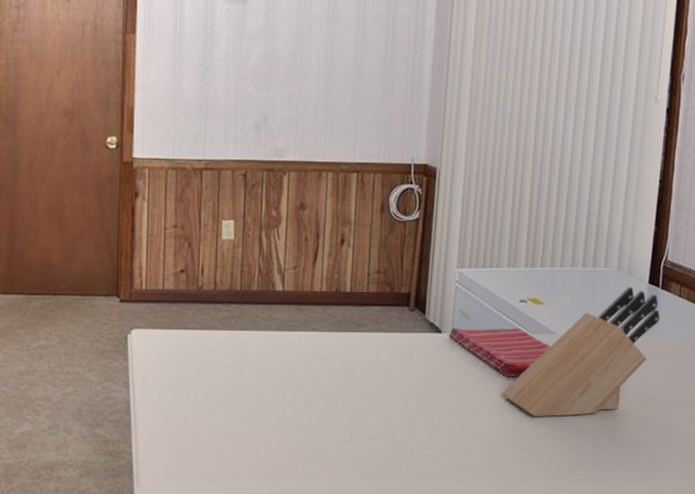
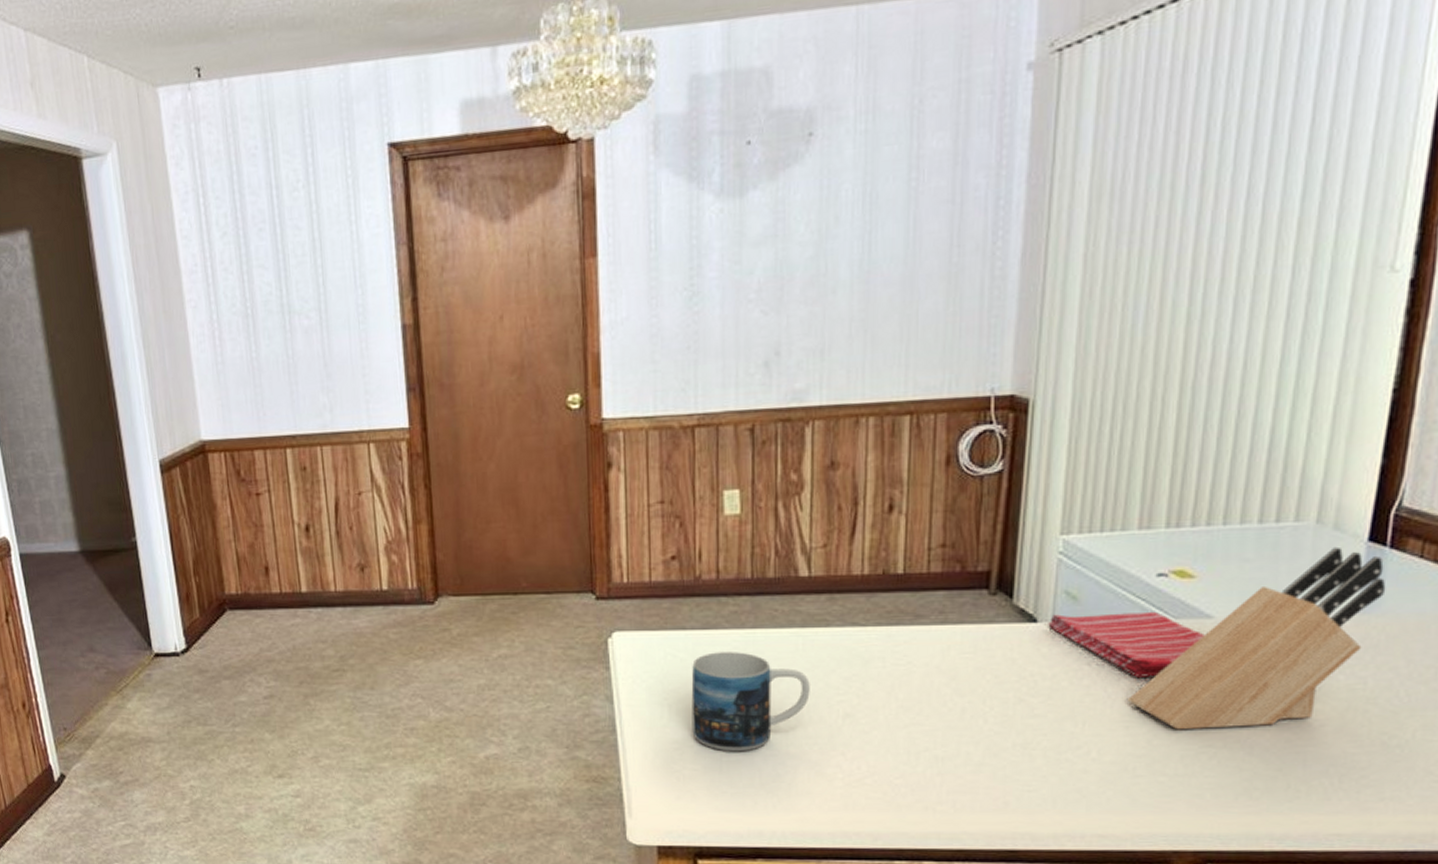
mug: none [190,348,281,431] -> present [691,652,810,752]

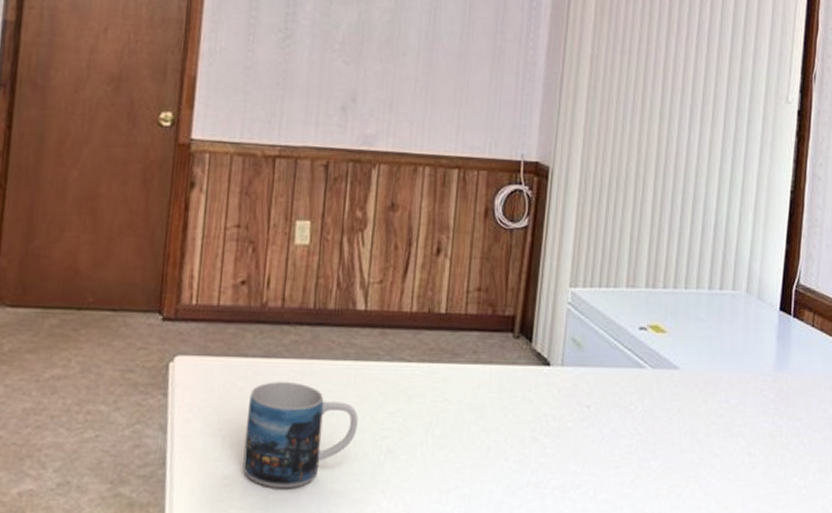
dish towel: present [1048,611,1205,677] -> none [558,359,673,421]
knife block: present [1128,546,1386,730] -> none [617,313,792,471]

